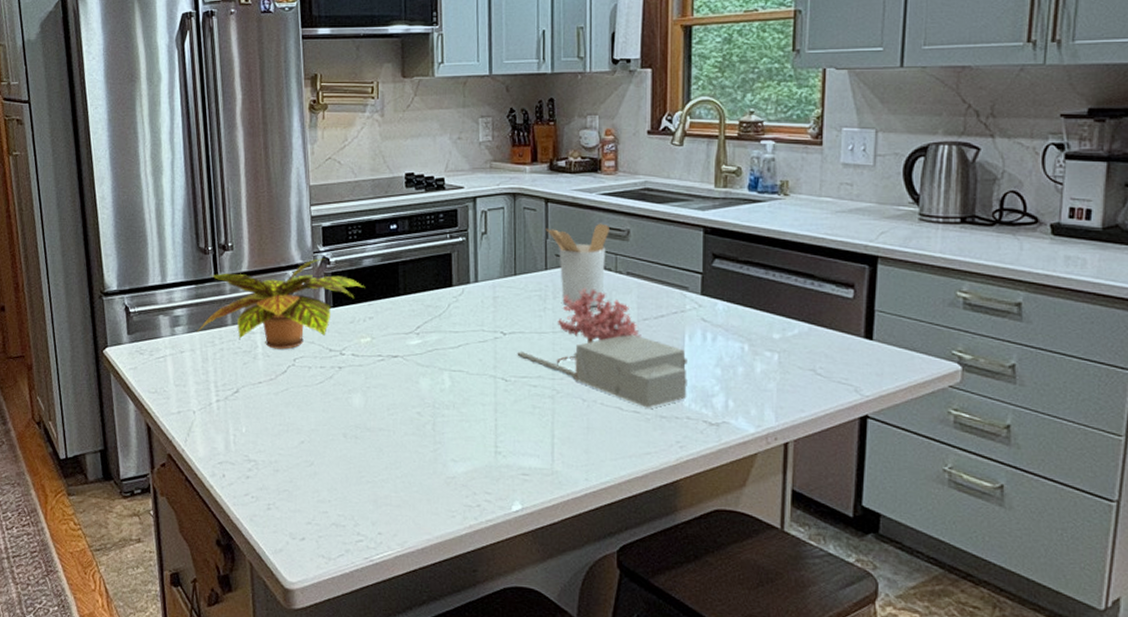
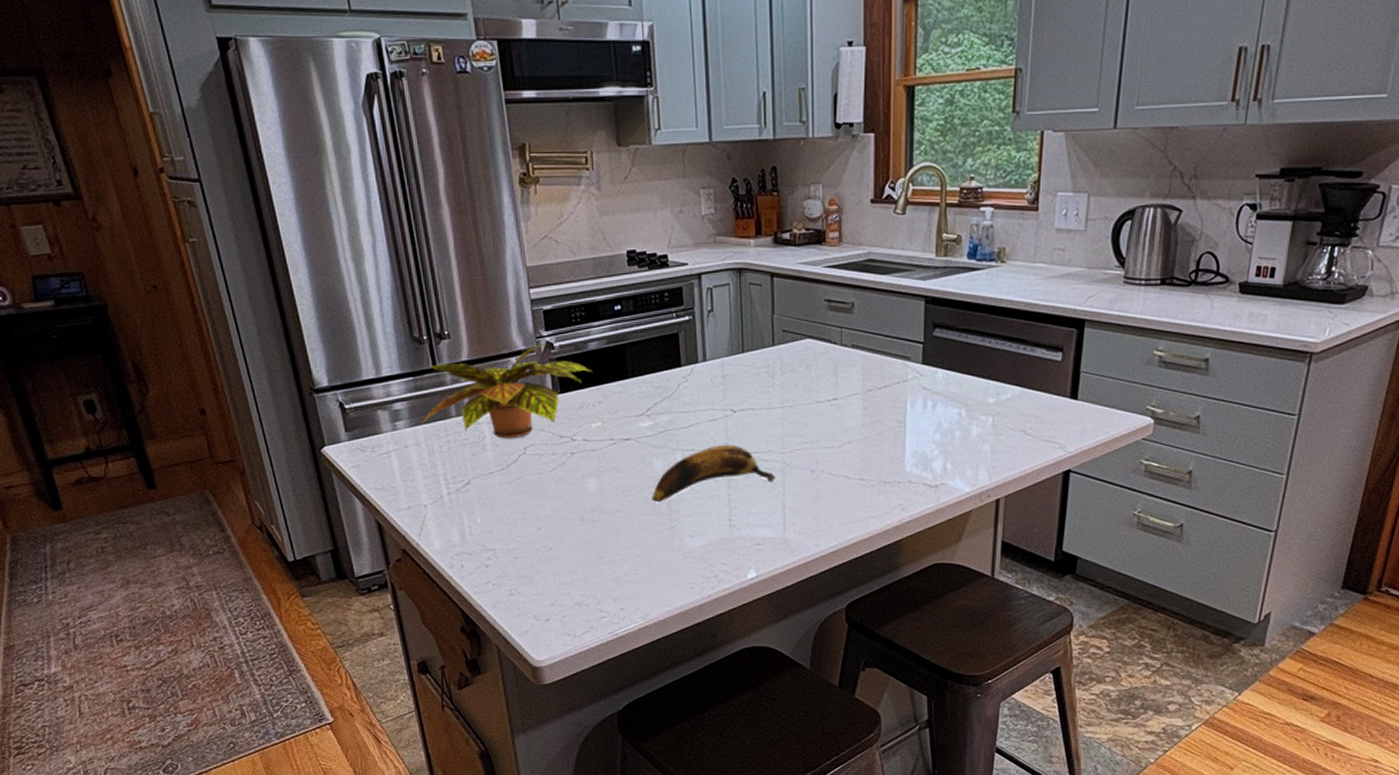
banana: none [416,368,544,423] -> present [652,445,775,503]
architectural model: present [517,288,688,408] -> none [747,362,909,475]
utensil holder: present [546,223,609,307] -> none [772,296,834,381]

